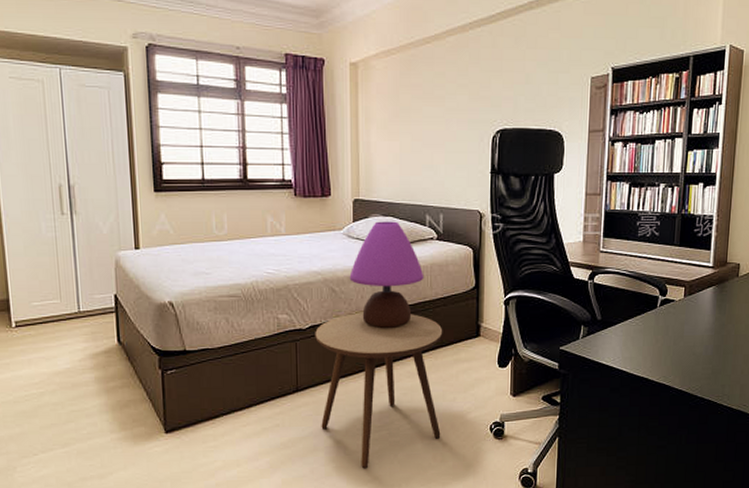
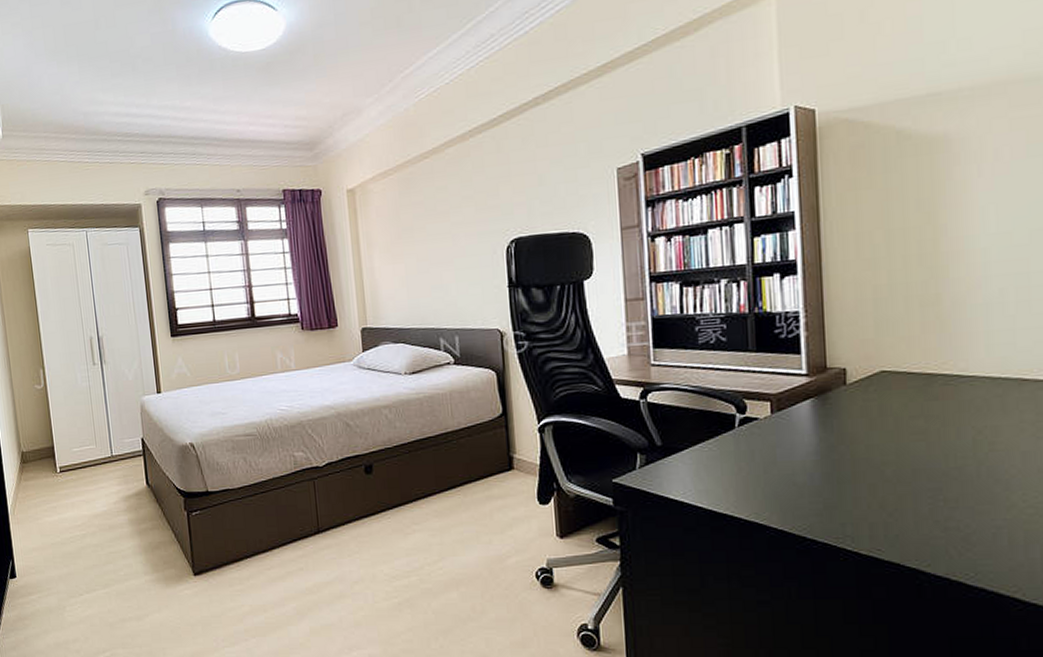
side table: present [315,312,443,469] -> none [332,446,479,619]
table lamp: present [349,221,424,329] -> none [363,347,444,464]

